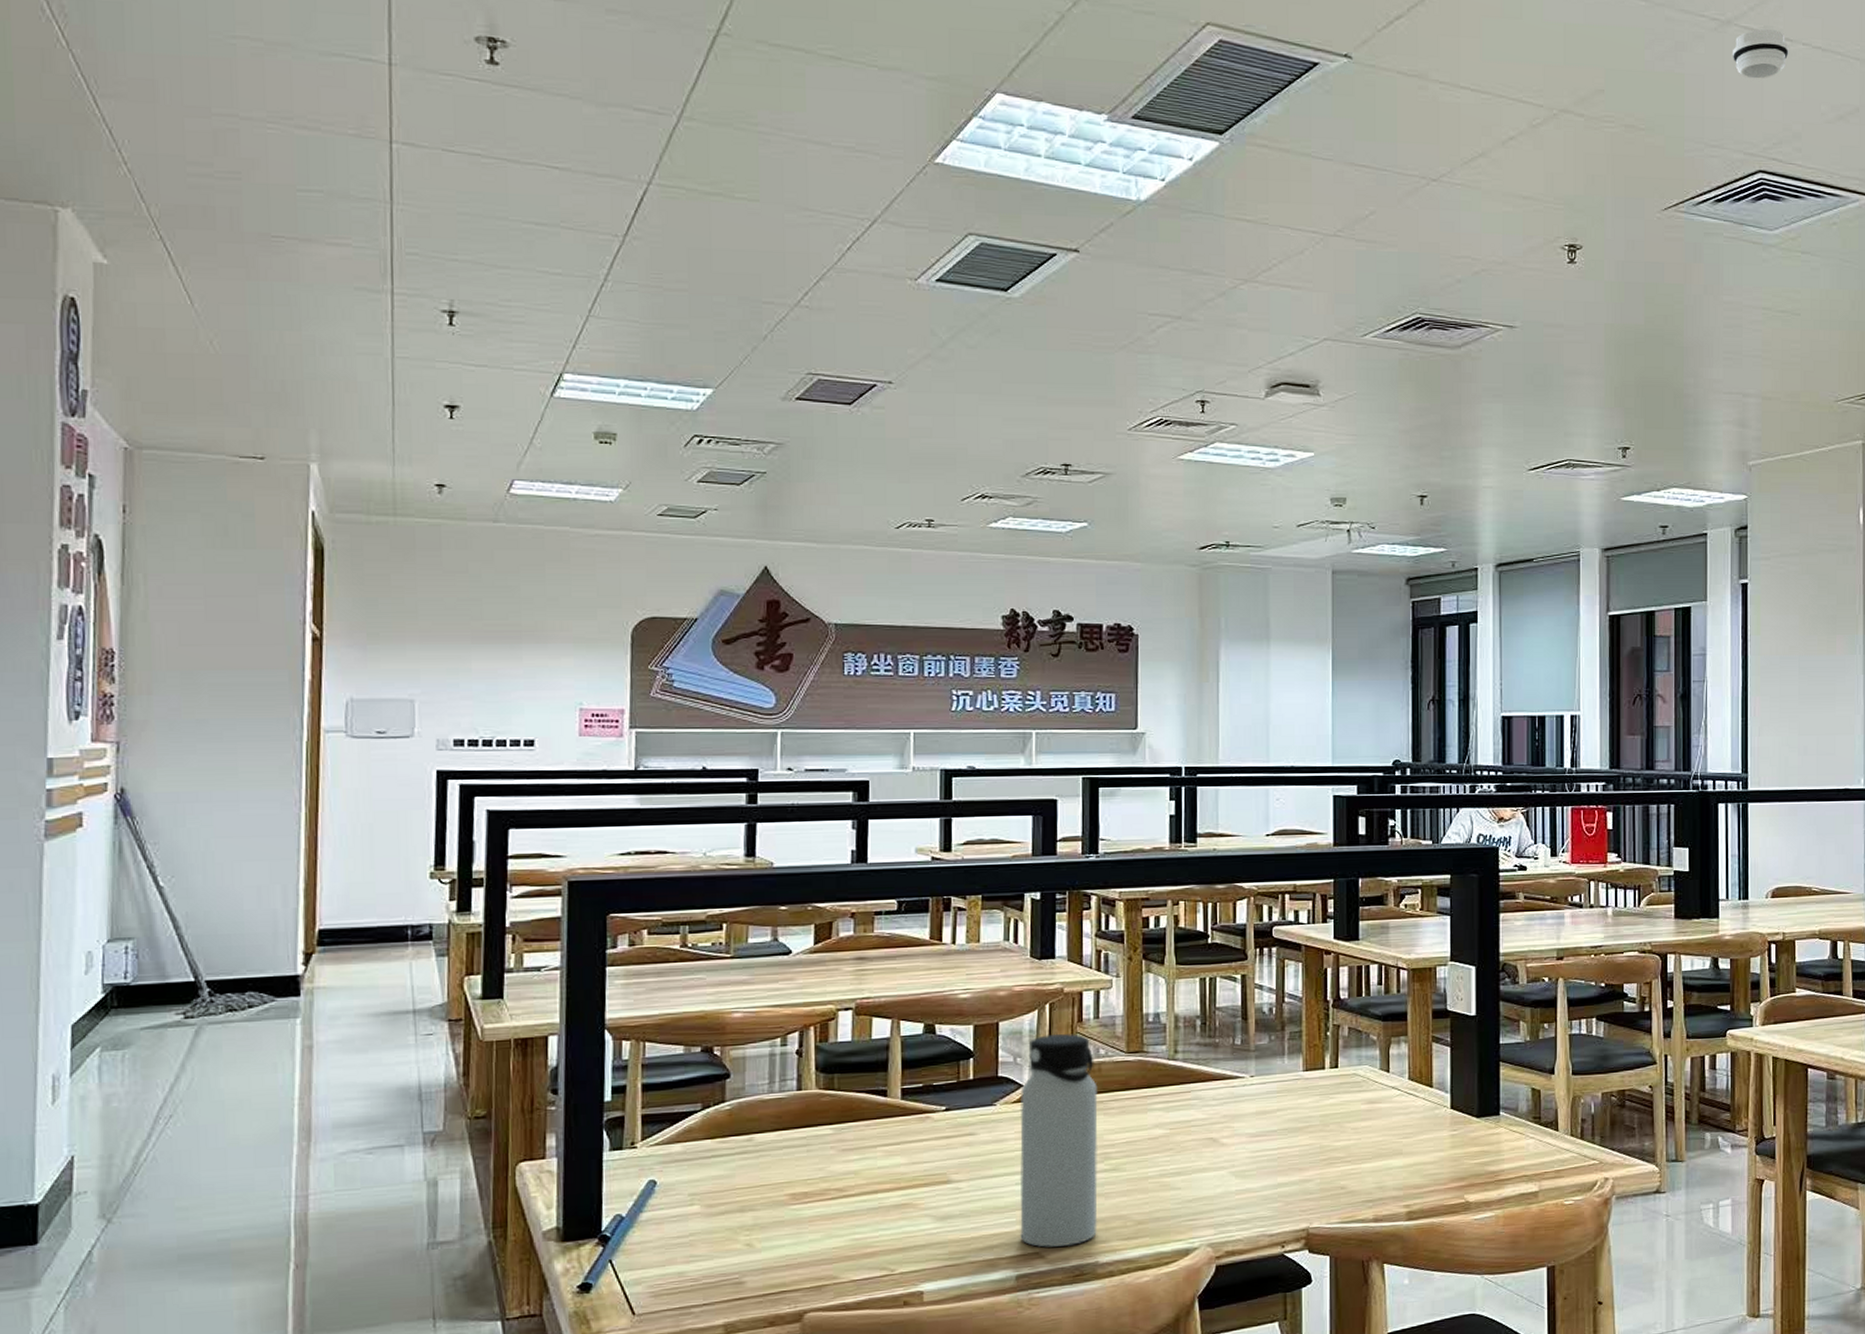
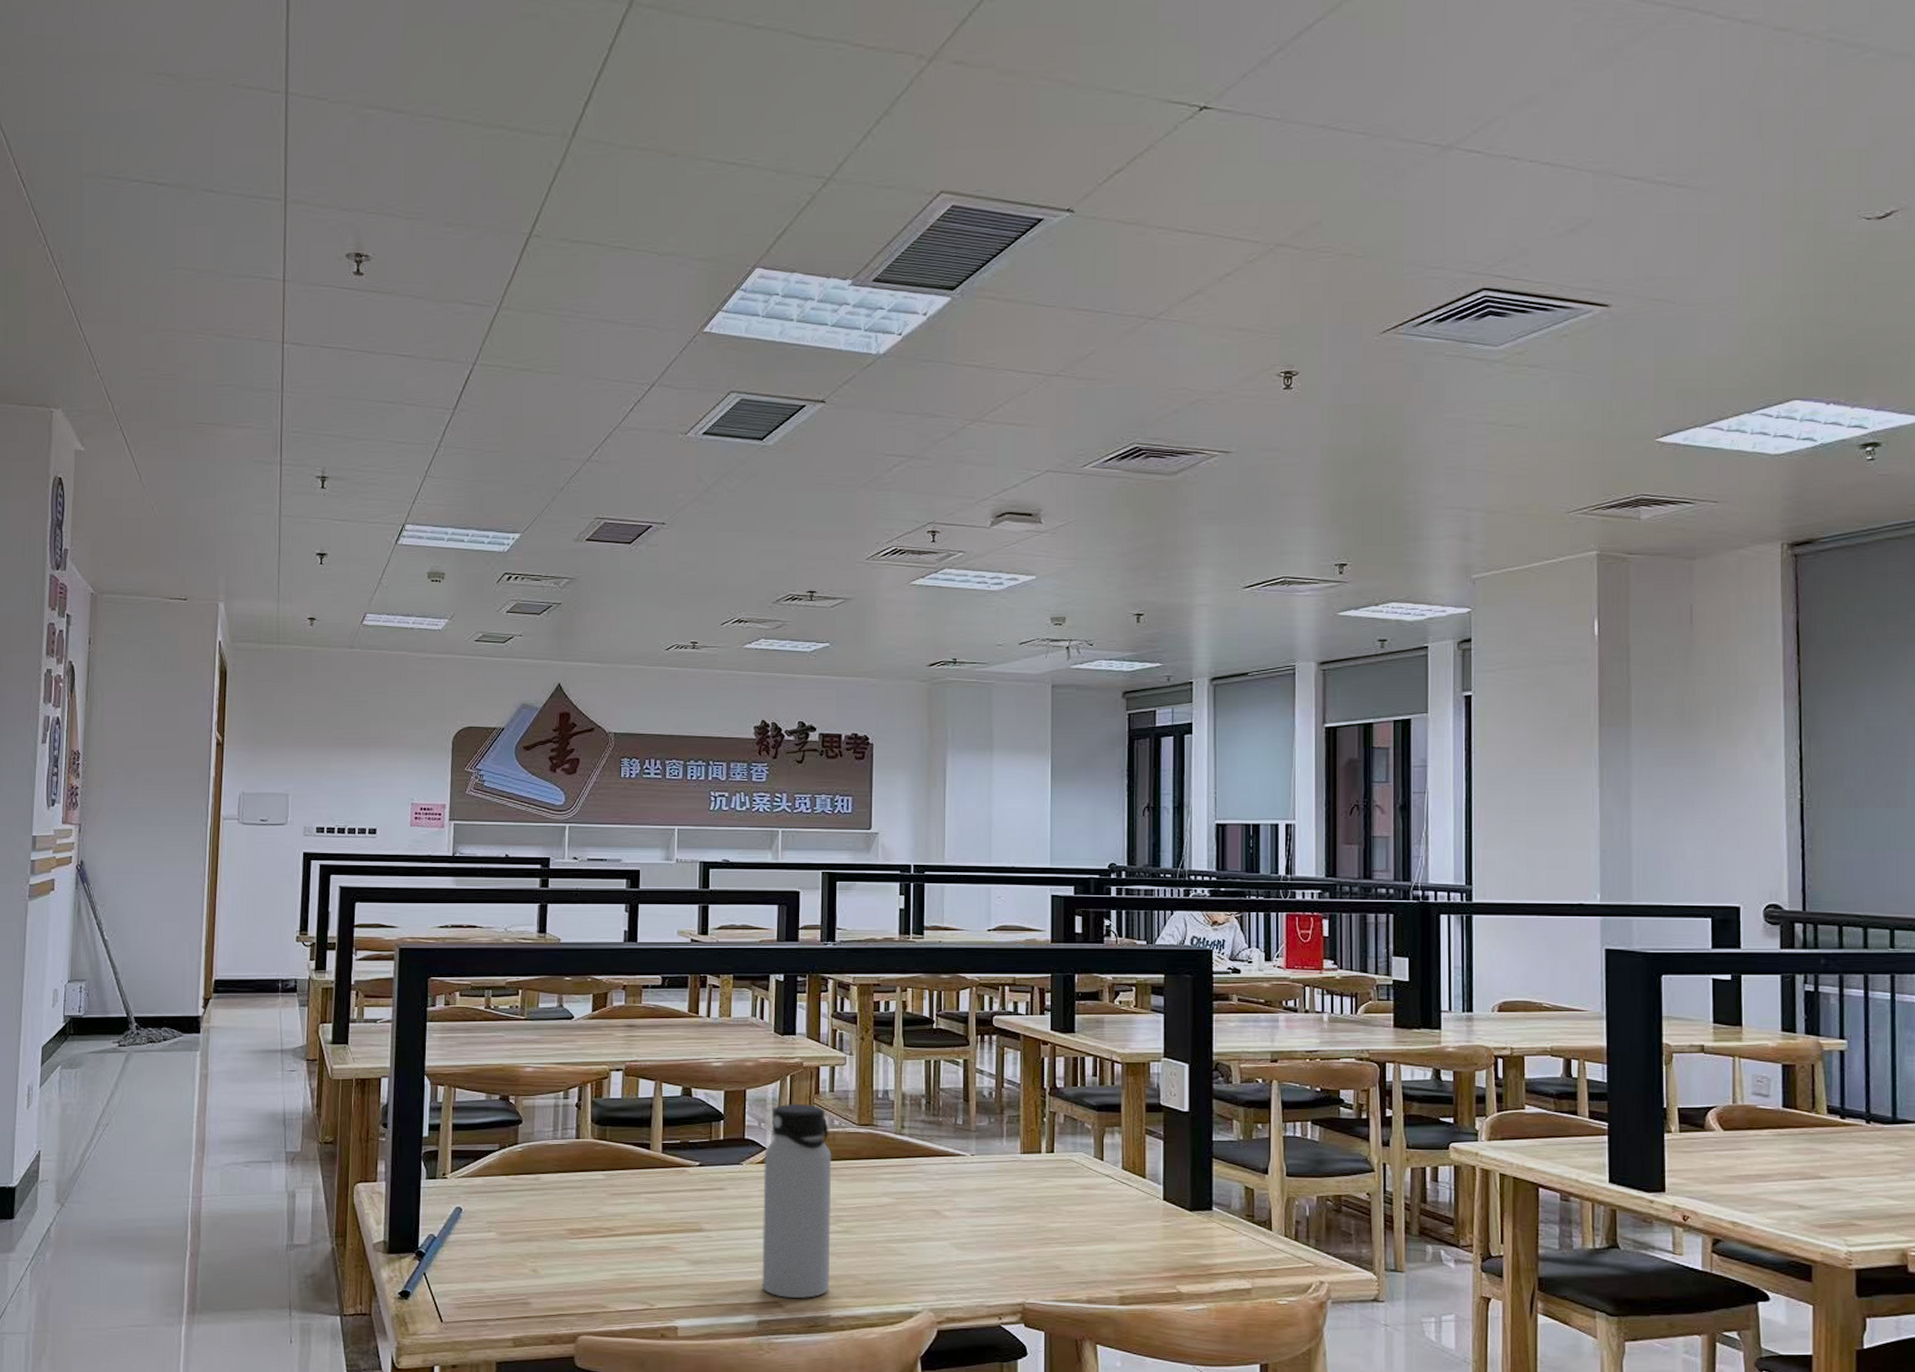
smoke detector: present [1732,28,1789,79] -> none [1453,149,1515,199]

